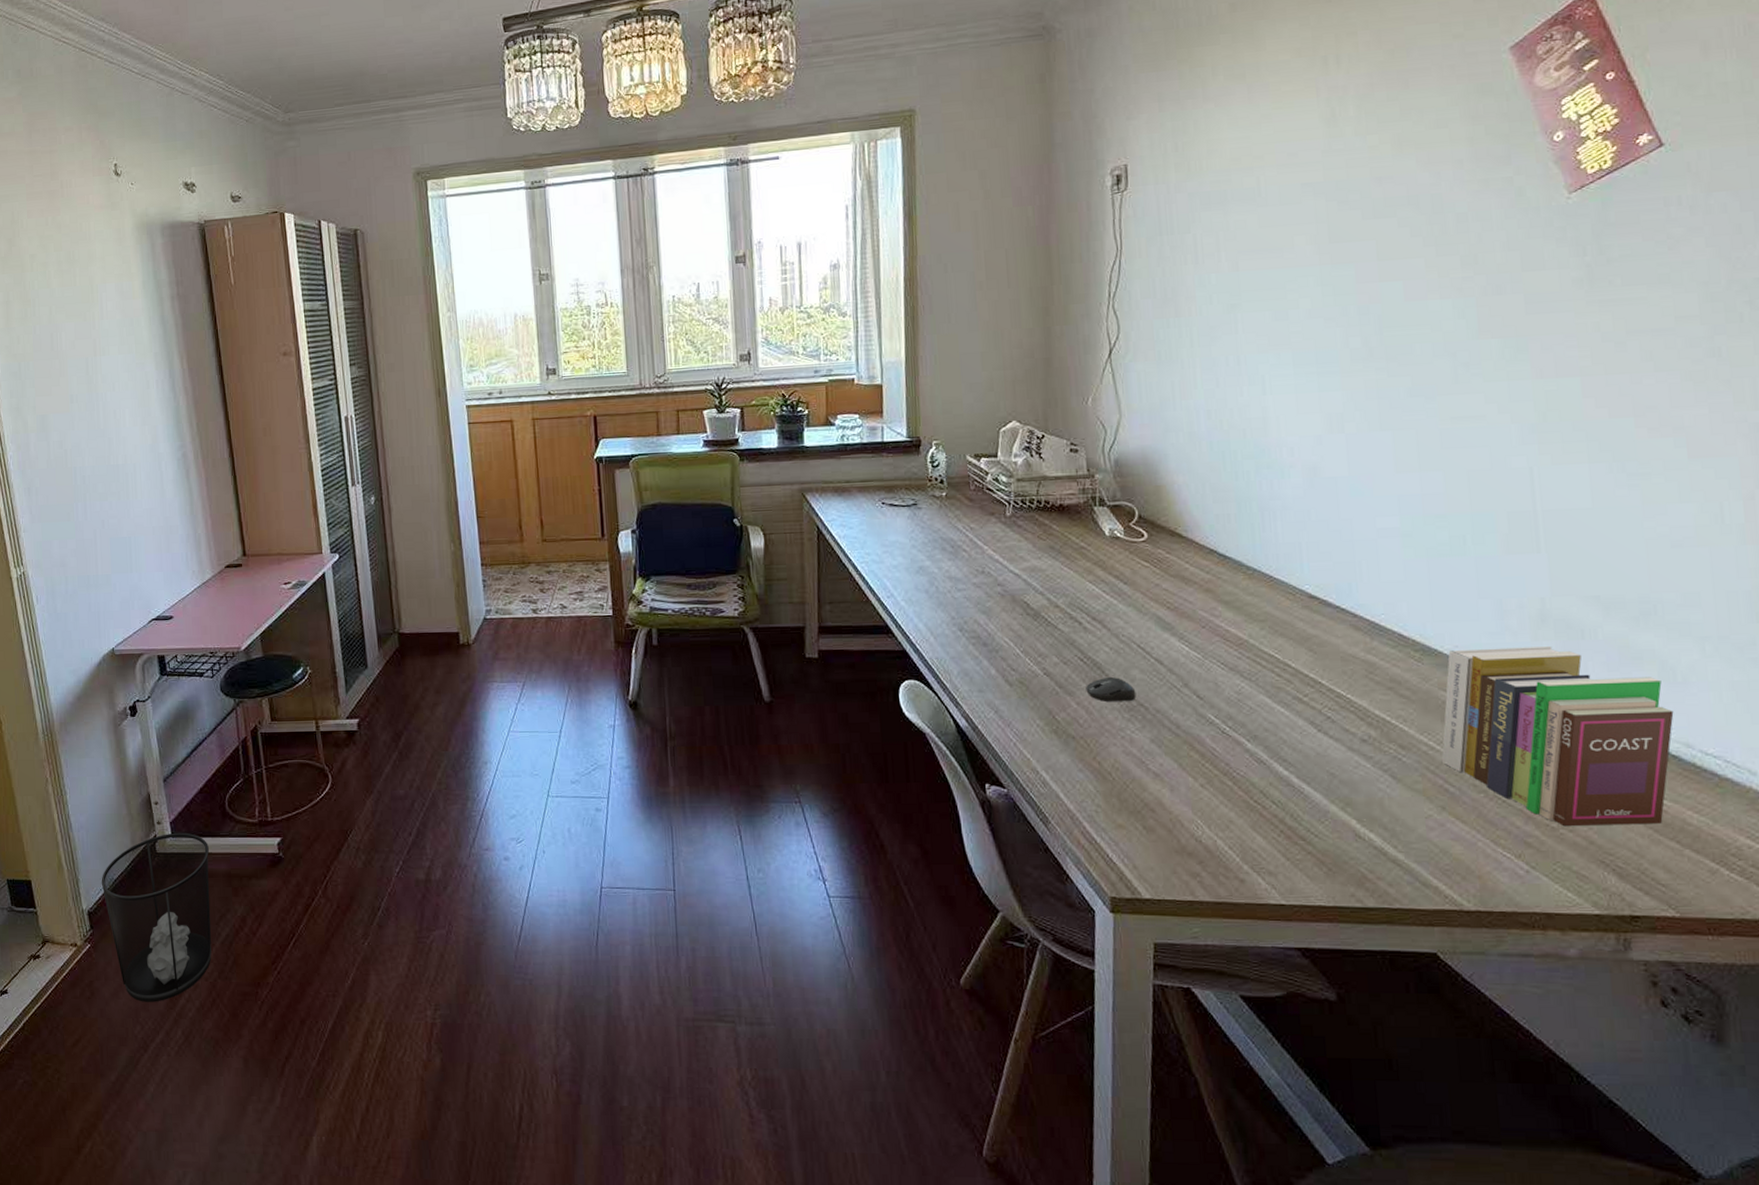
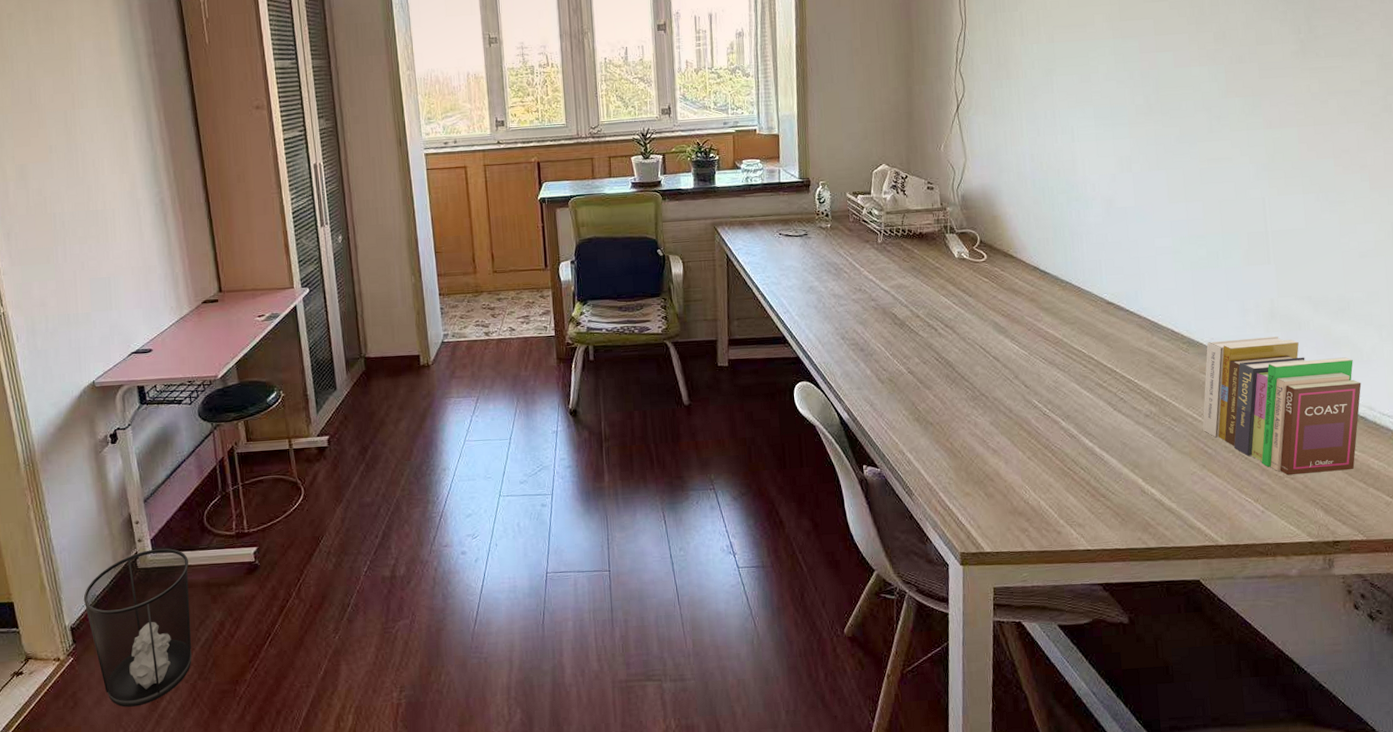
computer mouse: present [1086,677,1136,701] -> none [940,373,979,393]

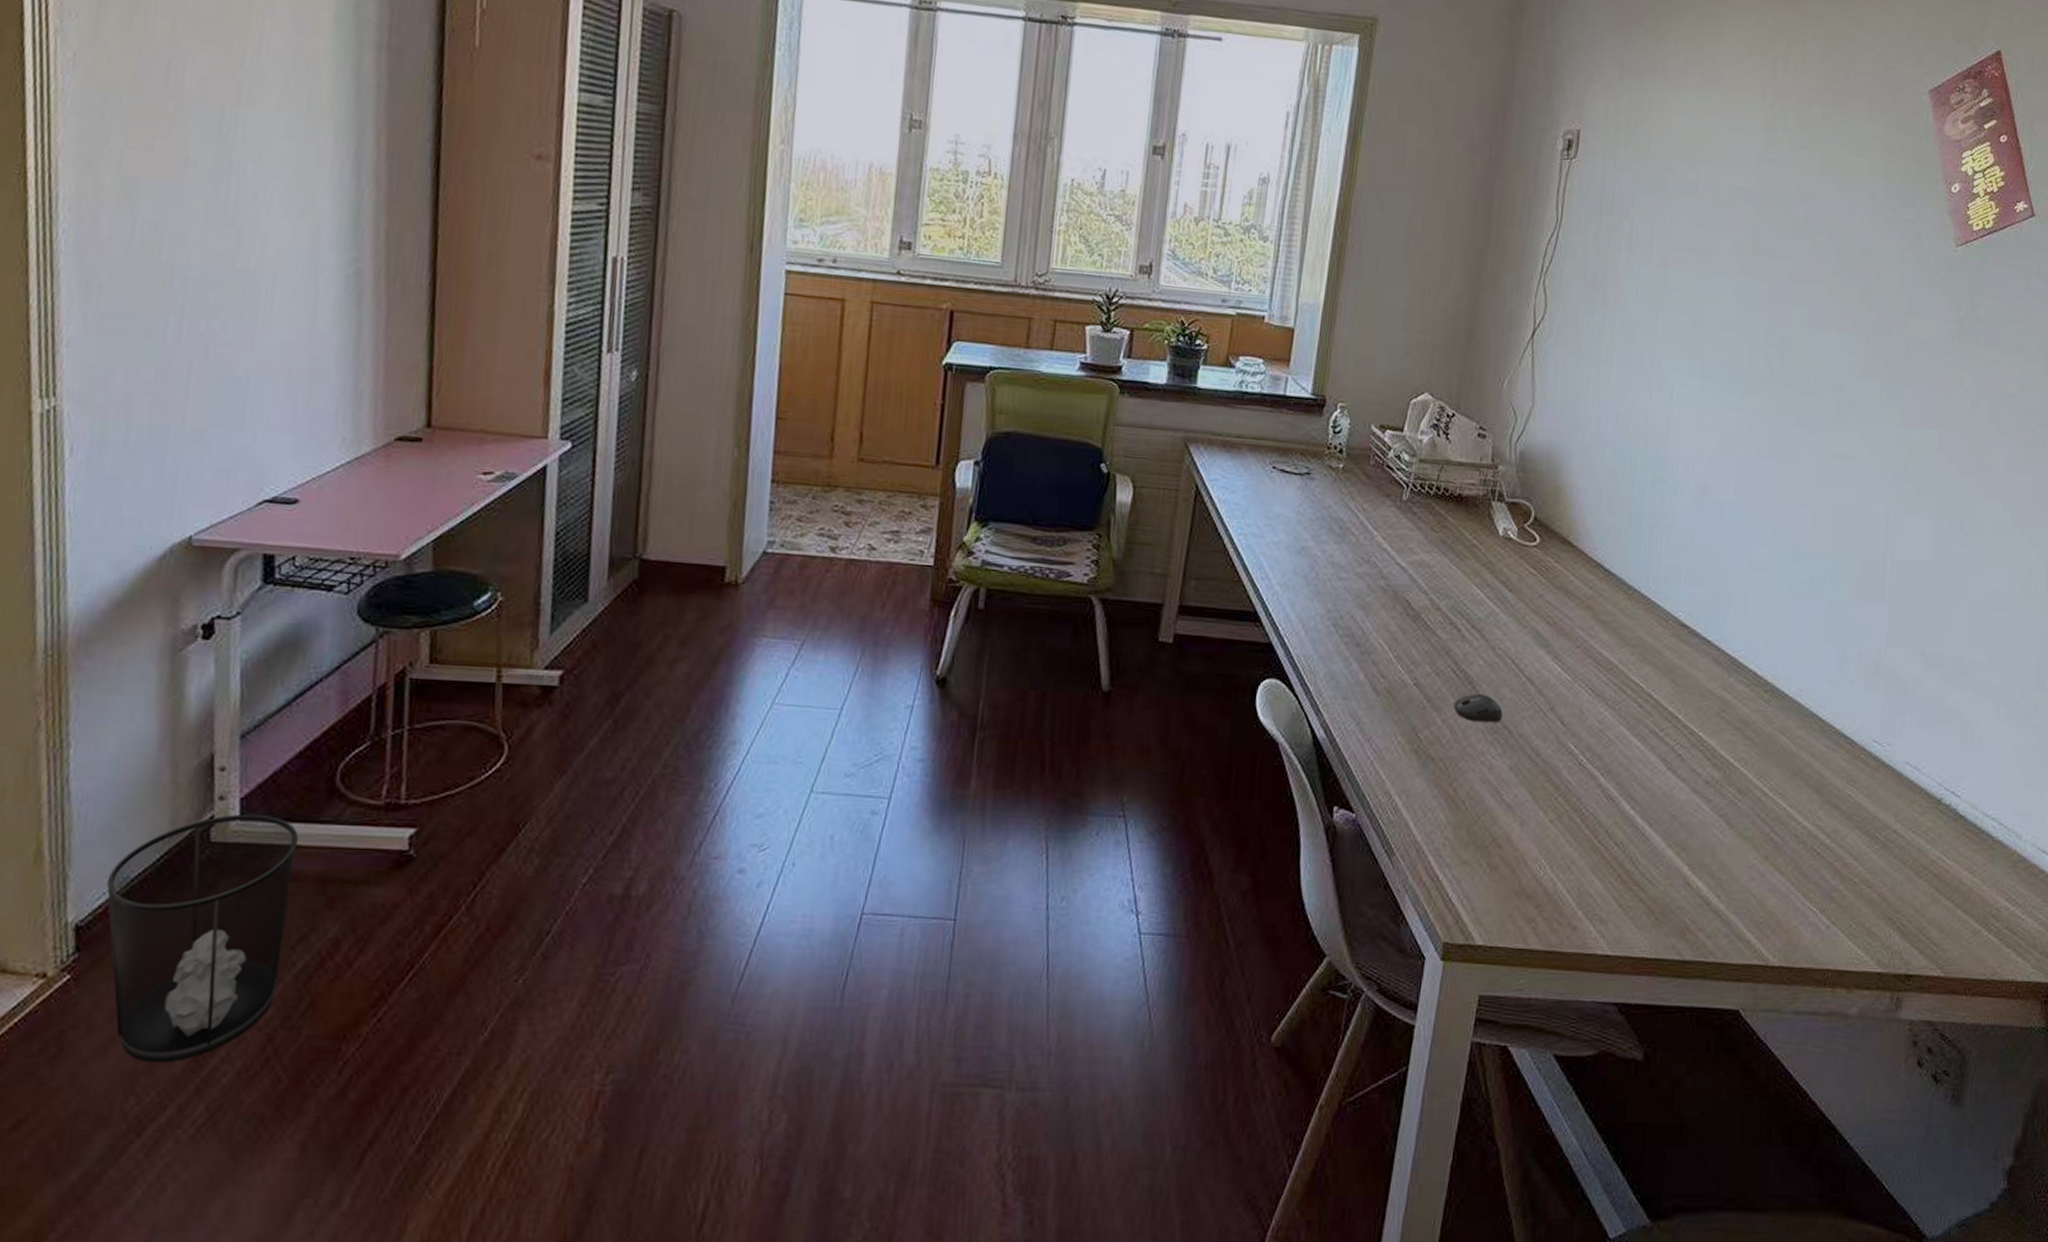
computer mouse: none [940,373,979,393] -> present [1454,694,1503,722]
books: present [1202,336,1362,476] -> none [1771,694,1967,884]

